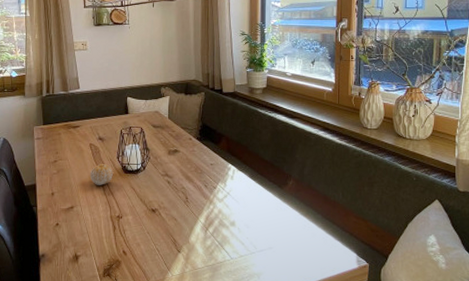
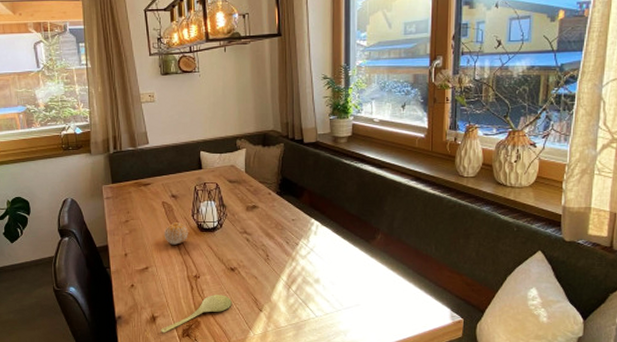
spoon: none [83,235,152,272] -> present [161,295,232,333]

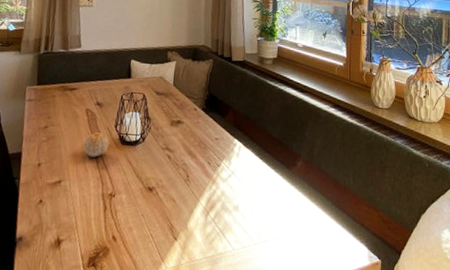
spoon: present [161,295,232,333] -> none [64,217,146,261]

